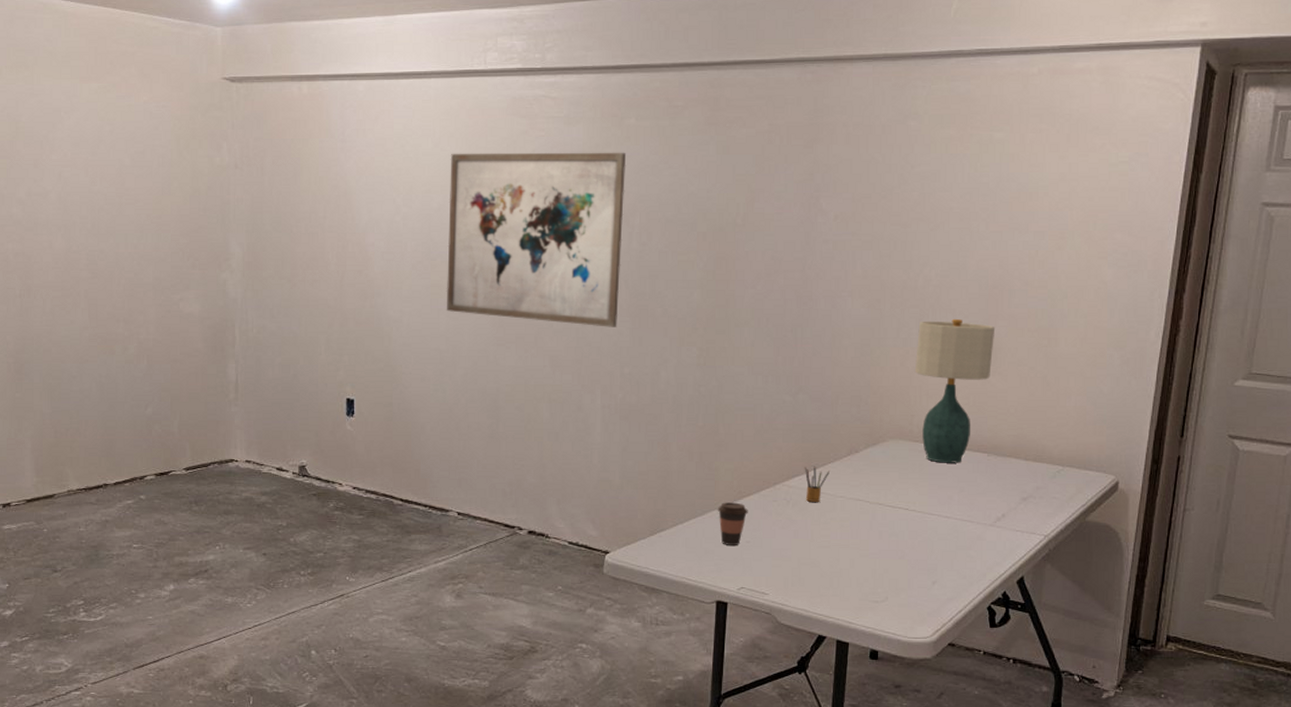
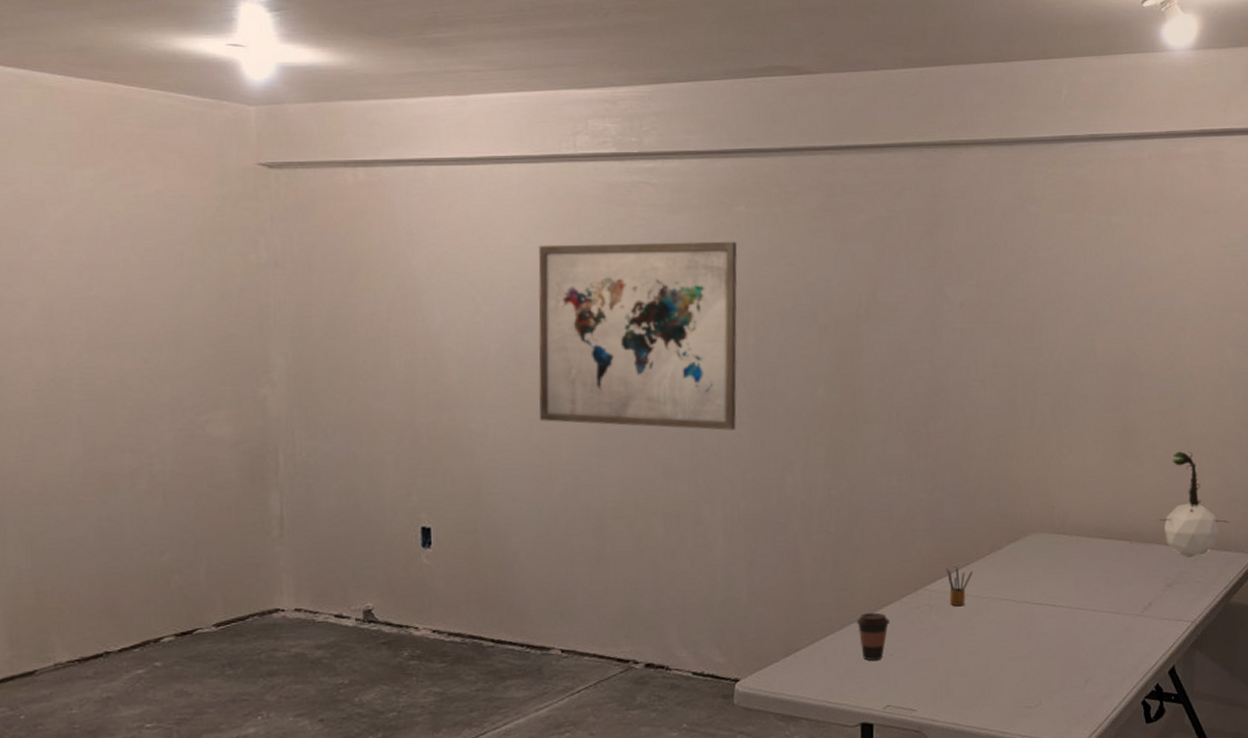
table lamp: present [914,318,996,463] -> none [1051,404,1128,554]
plant: none [1019,369,1094,474] -> present [1159,451,1230,558]

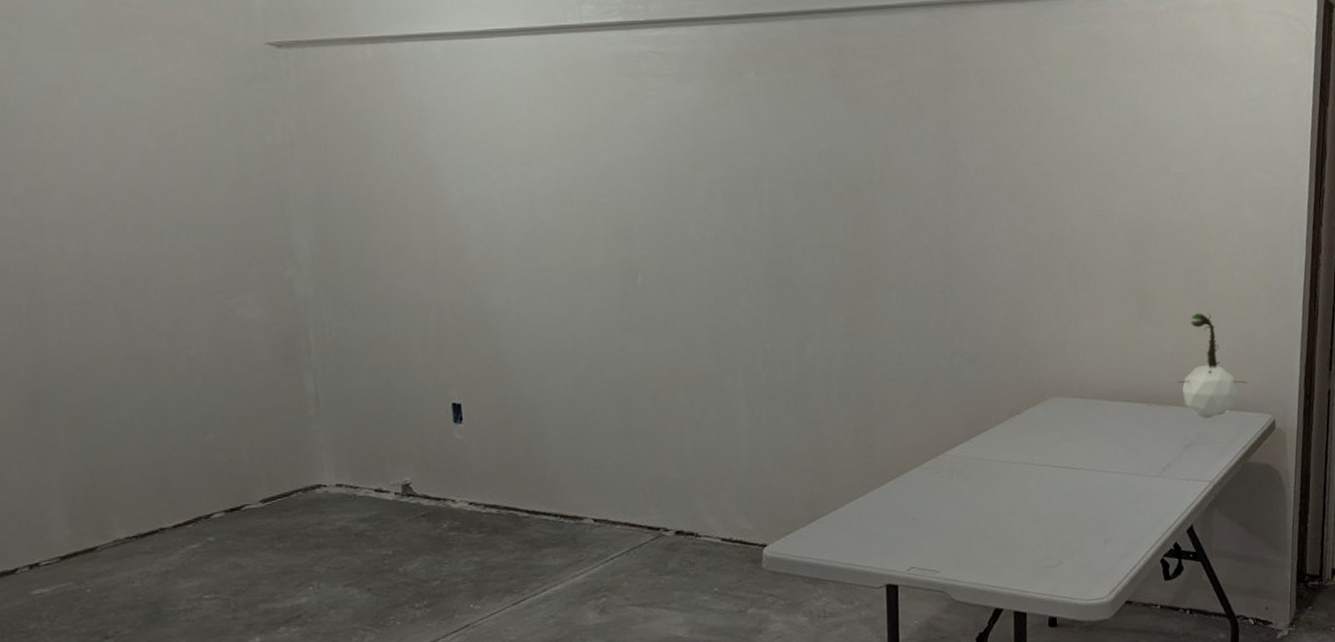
wall art: present [538,241,738,430] -> none [549,110,755,302]
coffee cup: present [856,612,890,661] -> none [878,478,912,525]
pencil box: present [946,567,973,607] -> none [965,432,992,471]

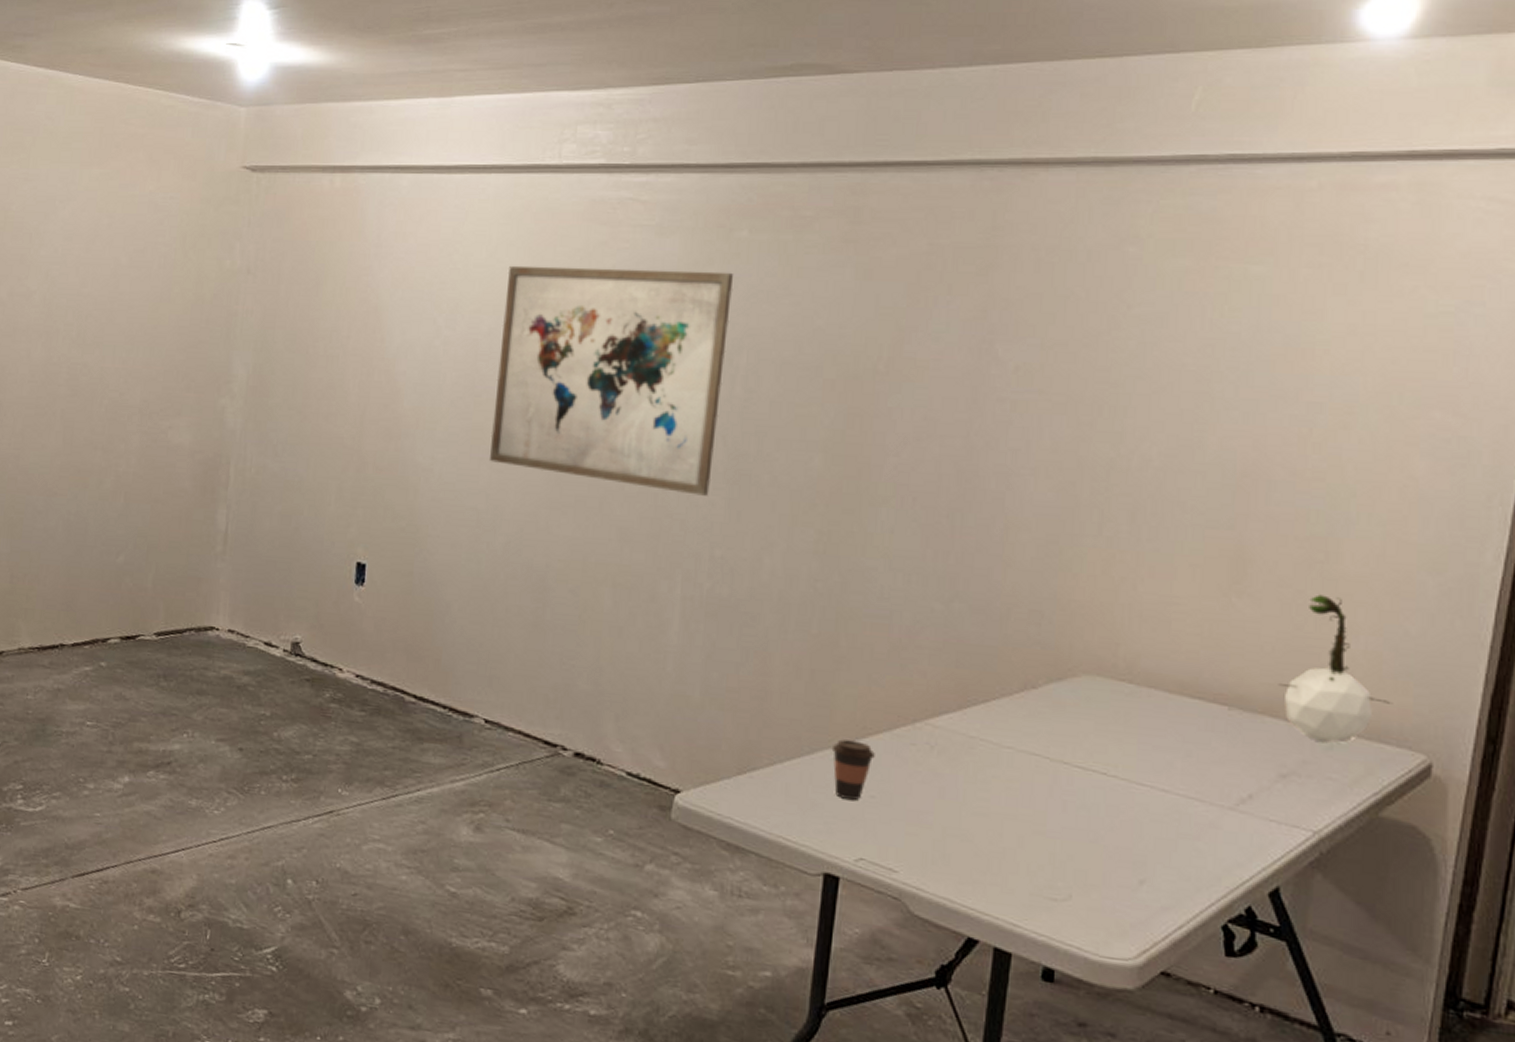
wall art: none [549,110,755,302] -> present [490,265,734,496]
coffee cup: none [878,478,912,525] -> present [831,739,875,800]

